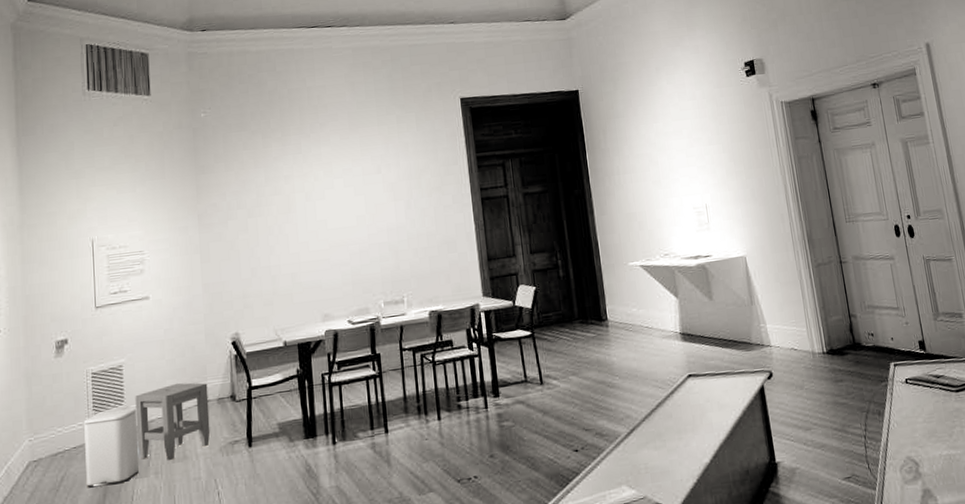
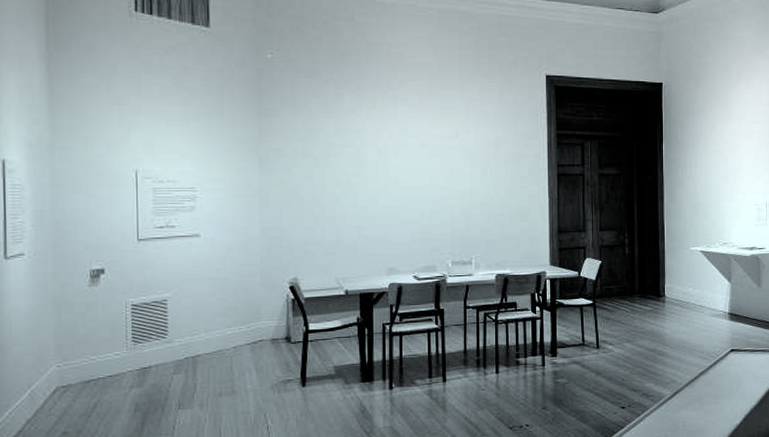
pedal bin: present [84,408,140,488] -> none [122,342,183,416]
stool: present [135,382,210,460] -> none [180,321,262,394]

